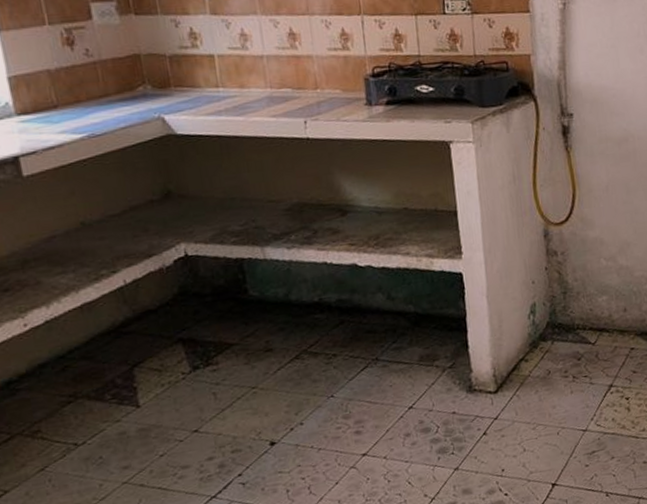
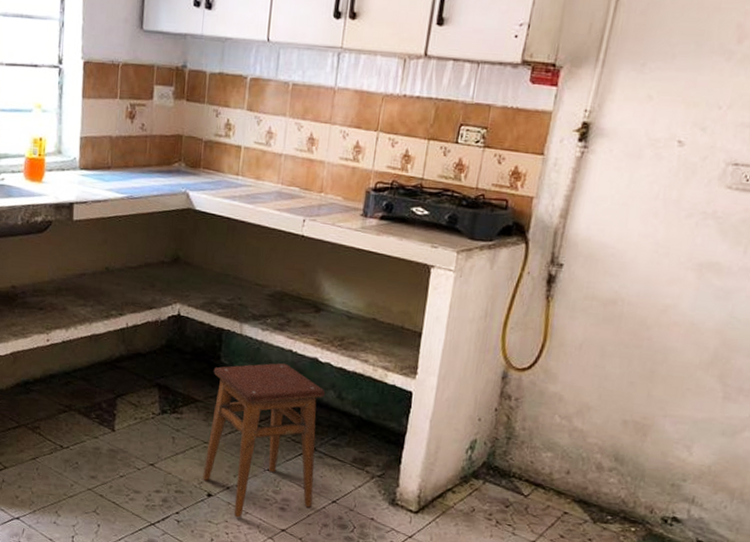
stool: none [242,277,388,458] -> present [203,362,326,518]

